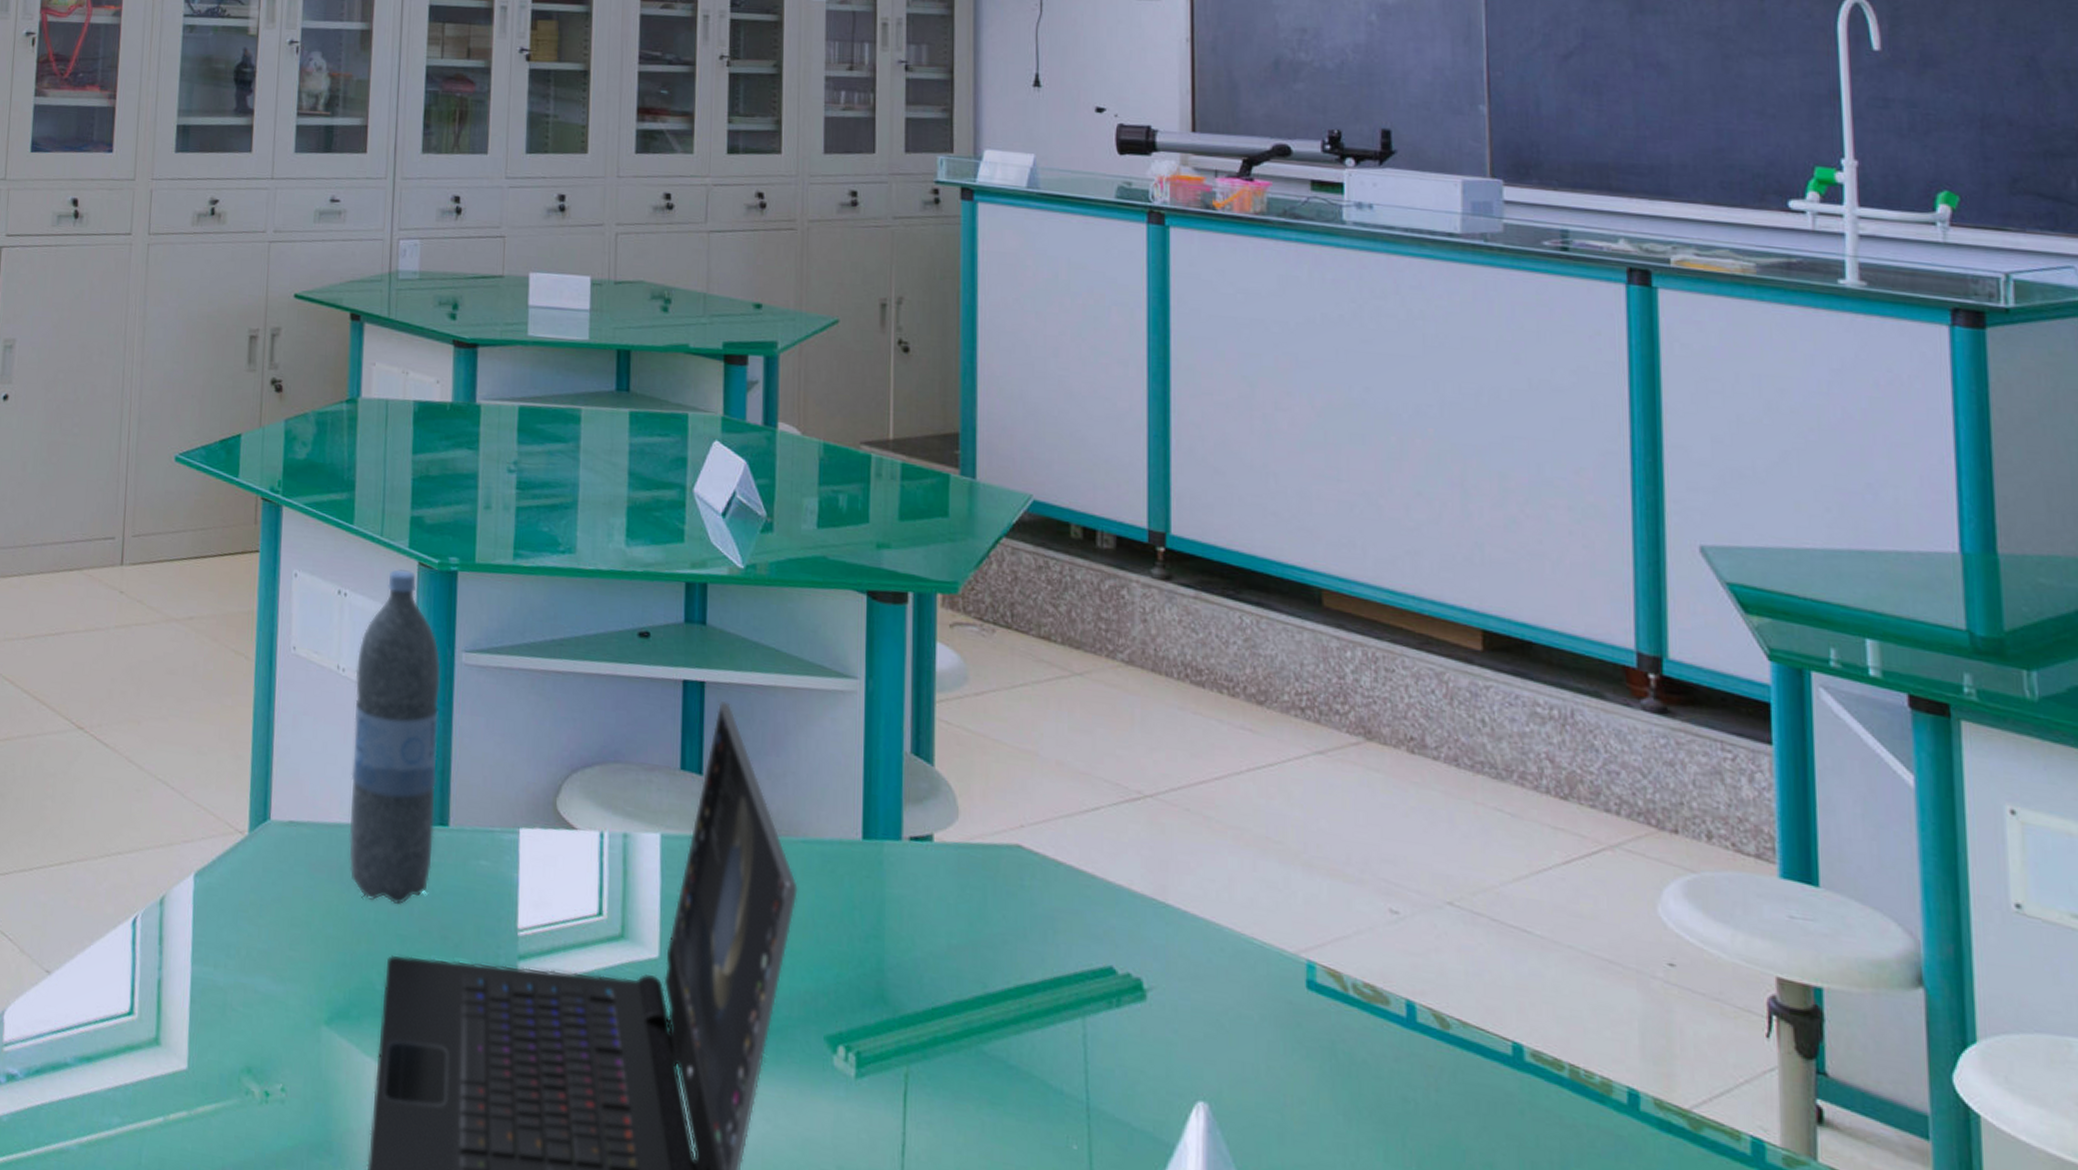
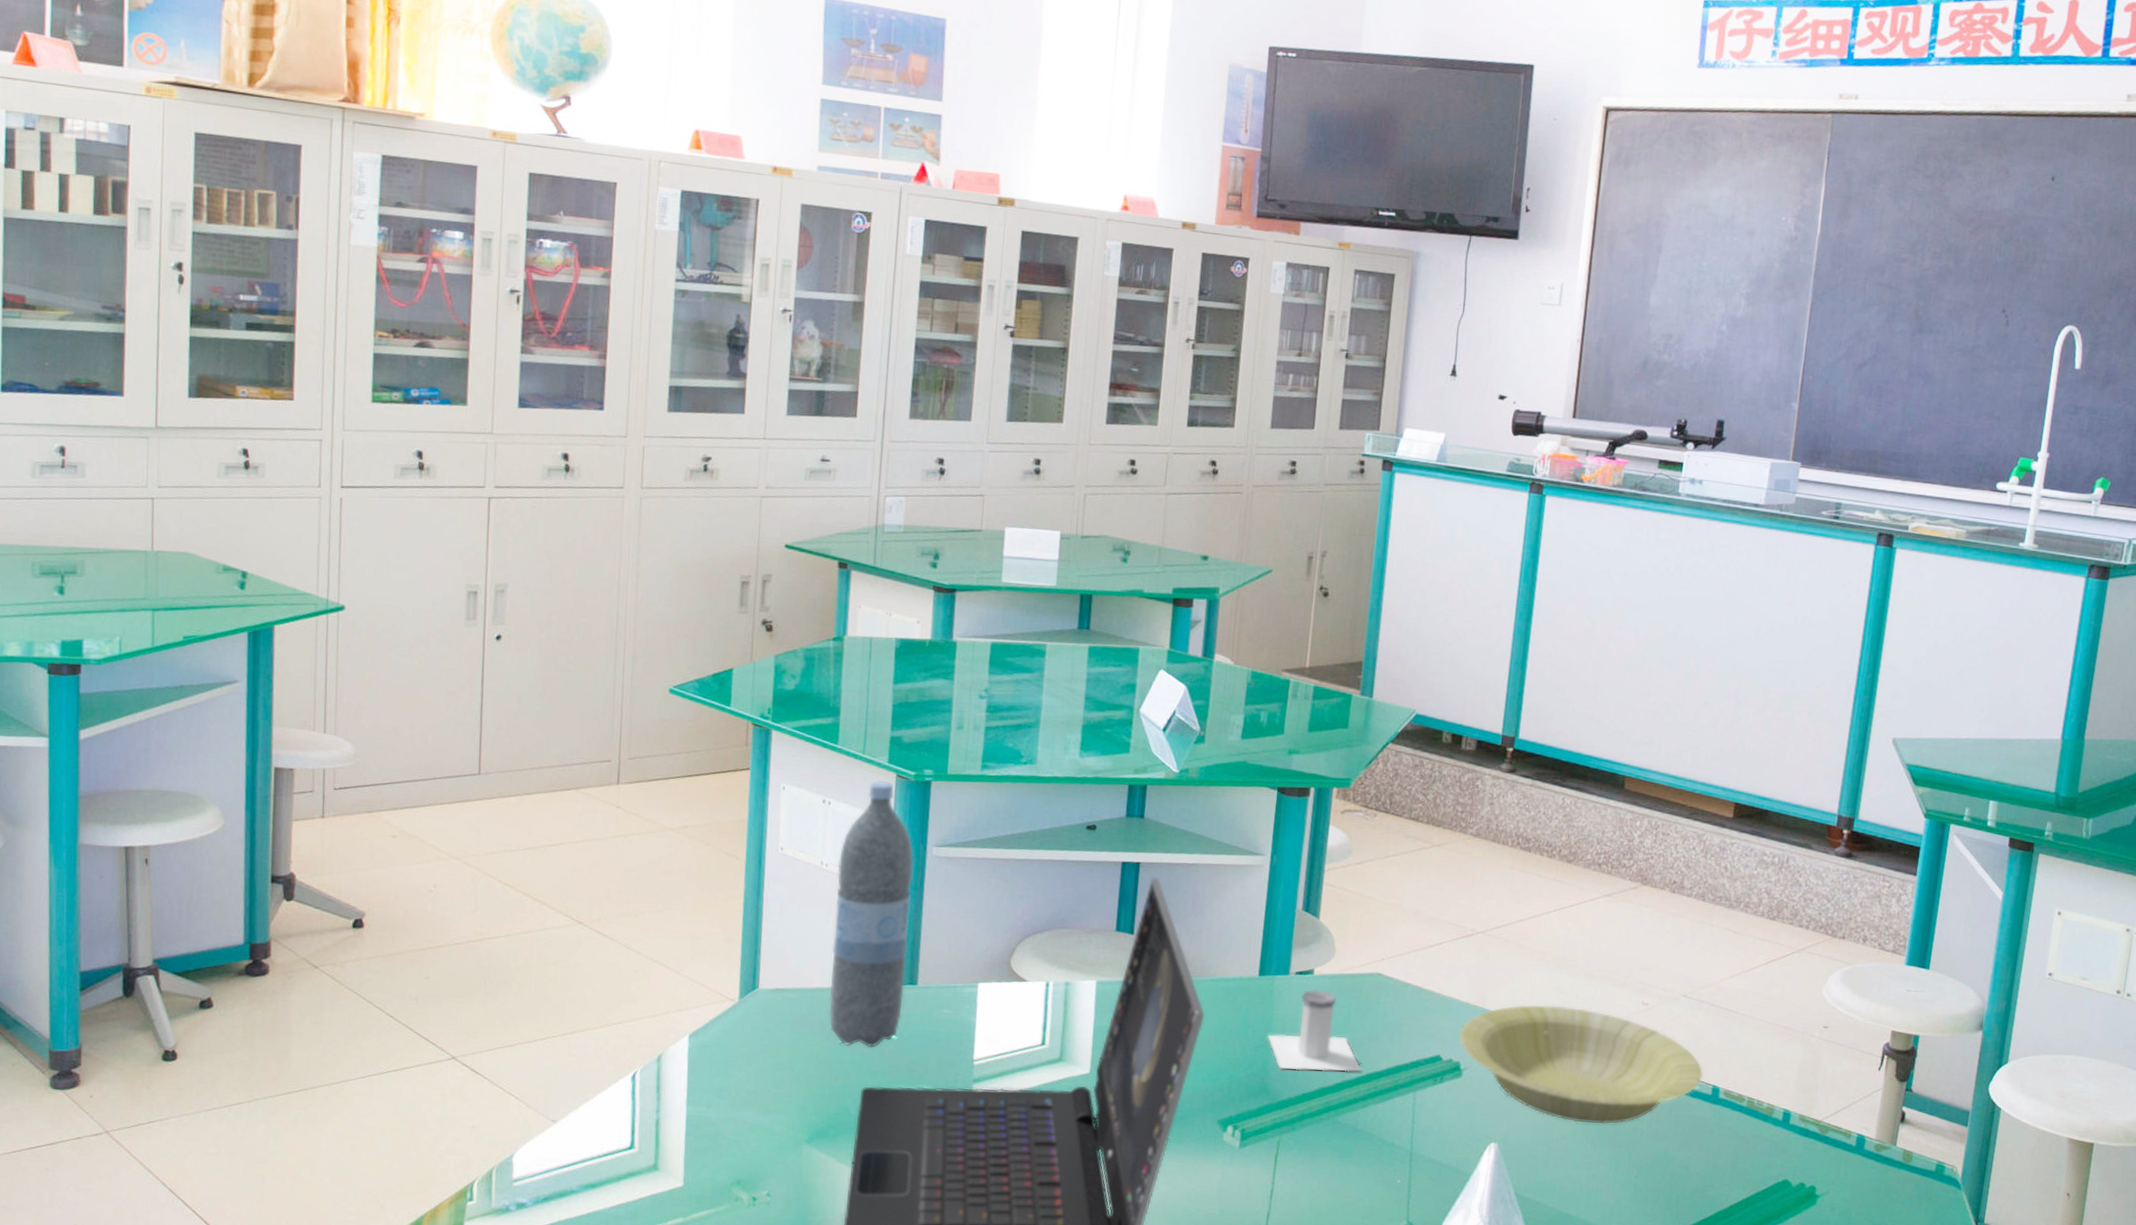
salt shaker: none [879,862,1008,982] -> present [1267,989,1361,1072]
bowl: none [1136,902,1494,1089] -> present [1459,1005,1703,1125]

